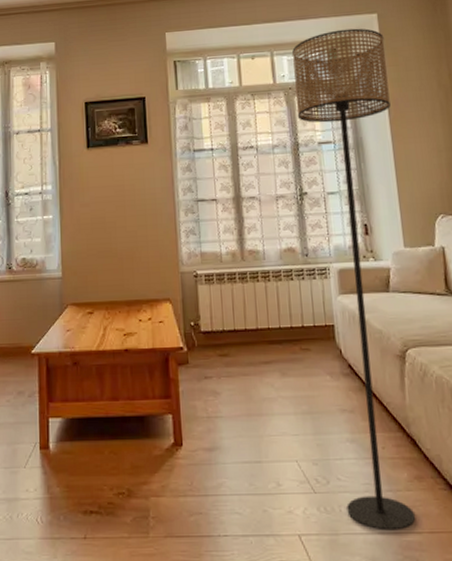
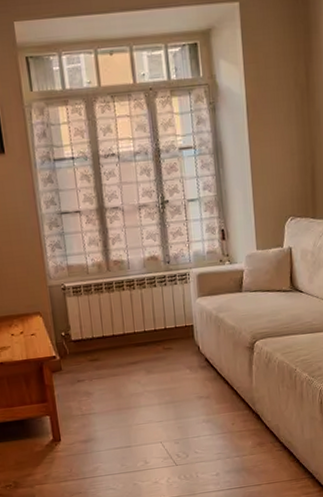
floor lamp: present [292,28,416,531] -> none [152,19,257,487]

